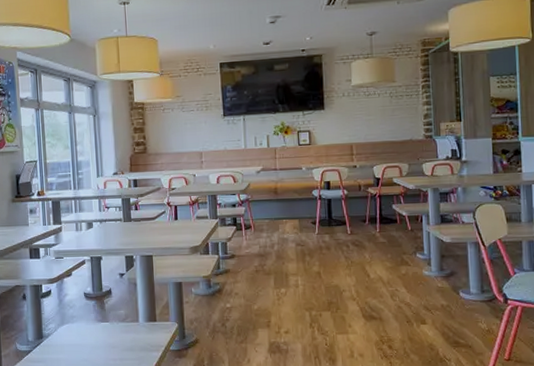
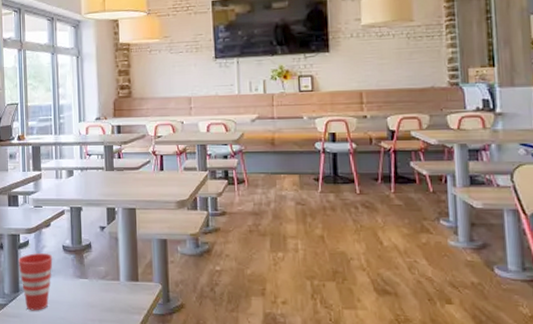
cup: none [42,301,75,355] -> present [19,253,53,311]

